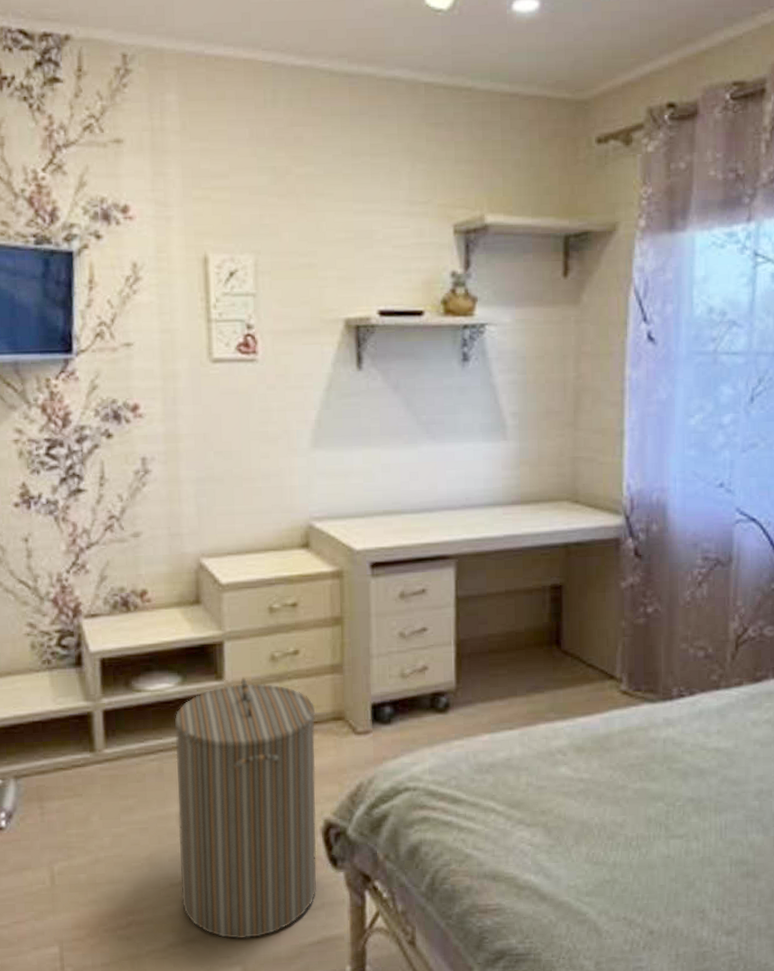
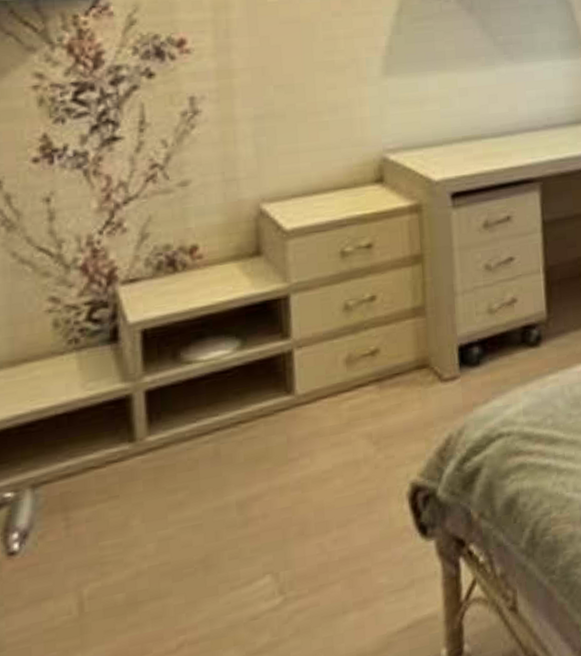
laundry hamper: present [174,677,317,939] -> none [232,332,405,642]

